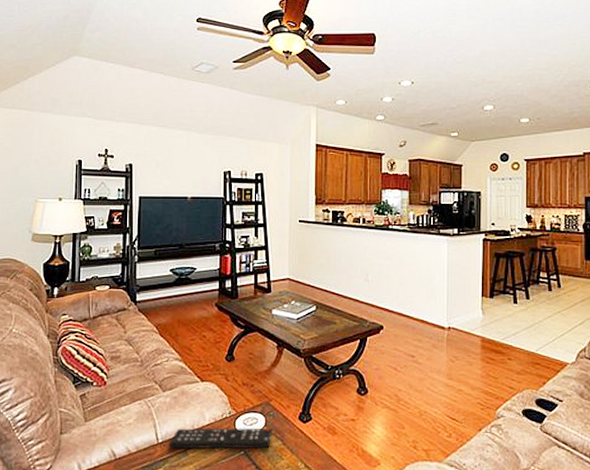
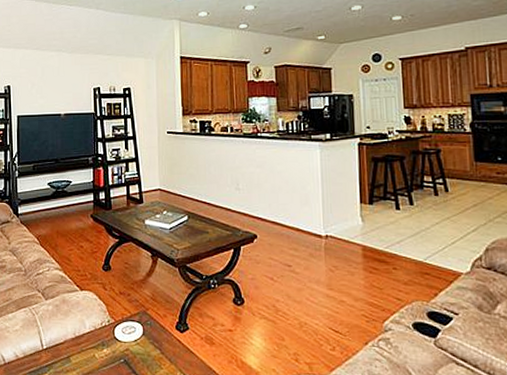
remote control: present [168,428,272,449] -> none [52,335,151,357]

